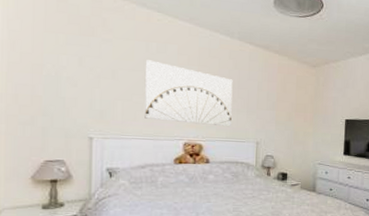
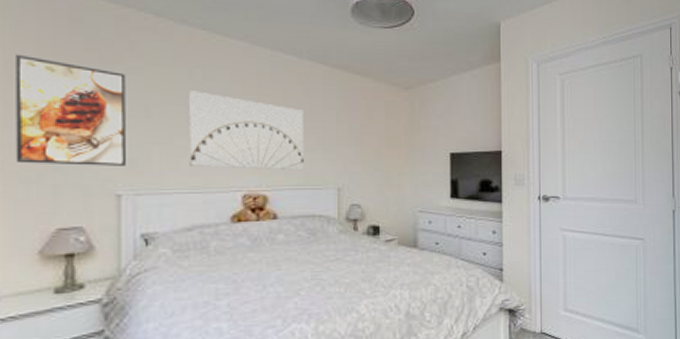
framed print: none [15,25,98,116] -> present [15,54,126,166]

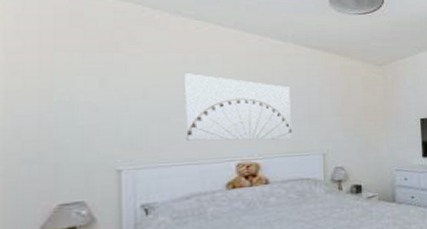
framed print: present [15,54,126,166] -> none [17,45,125,146]

